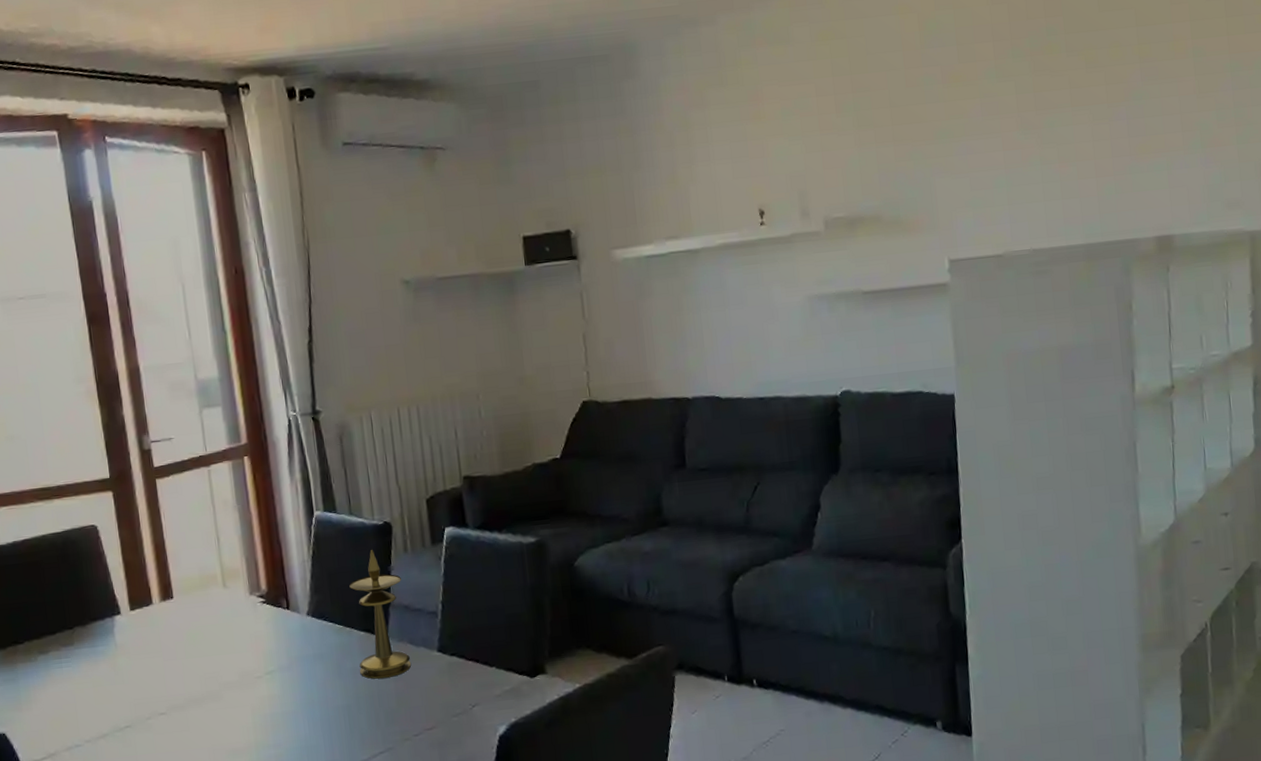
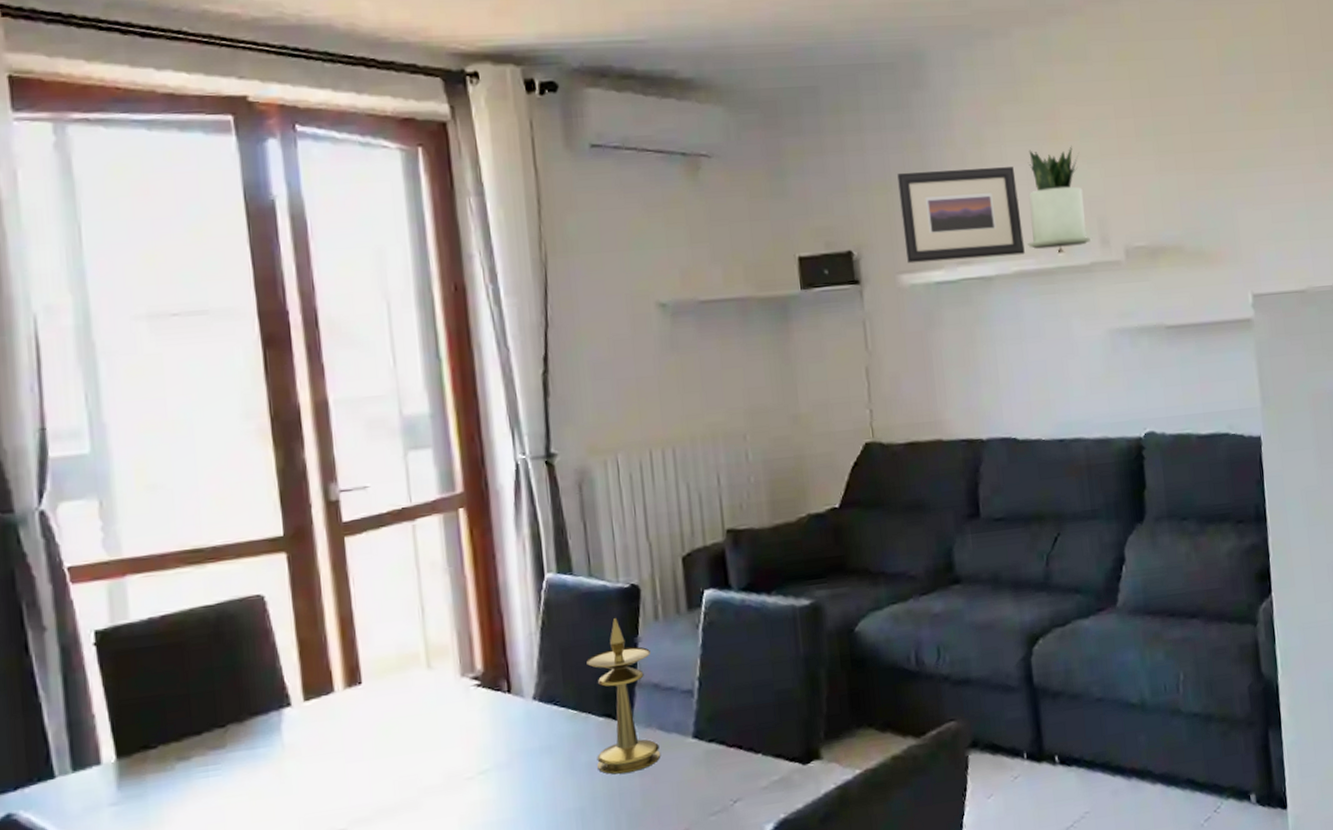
picture frame: none [610,147,729,240] -> present [896,167,1025,264]
planter: none [731,125,793,224] -> present [1028,146,1093,250]

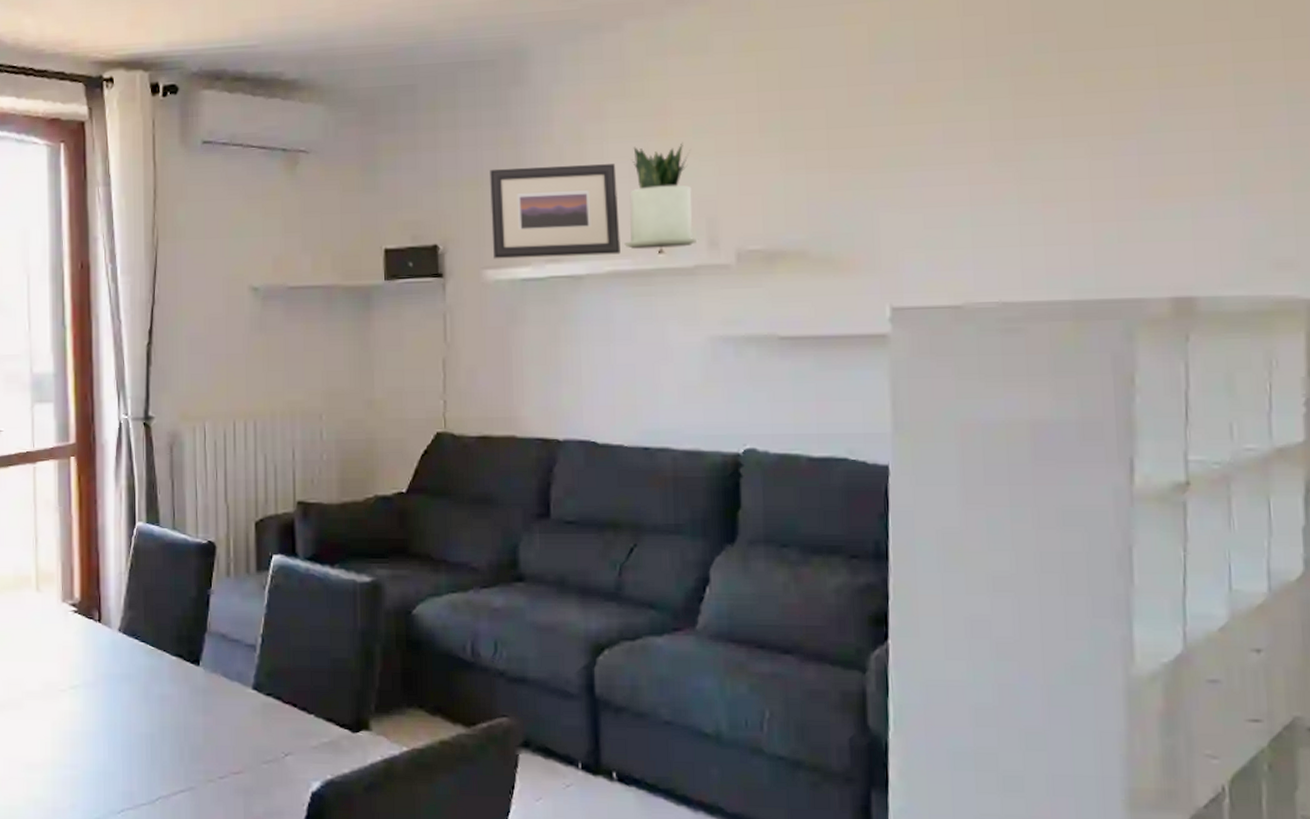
candlestick: present [586,617,661,775] -> none [165,569,223,710]

